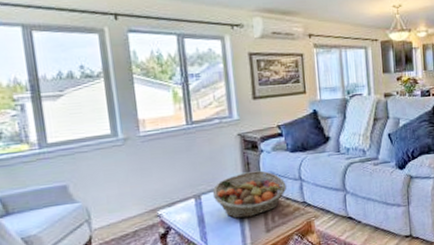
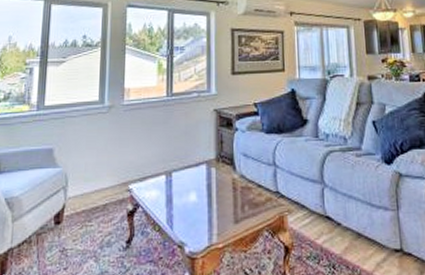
fruit basket: present [212,170,287,219] -> none [183,151,259,204]

